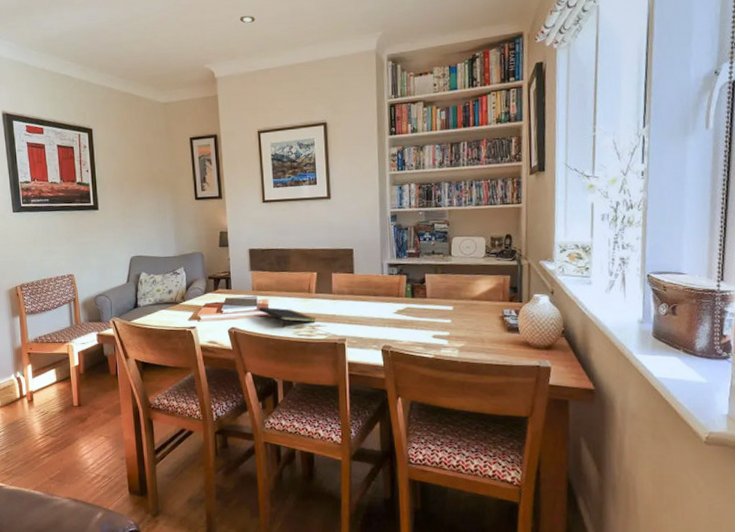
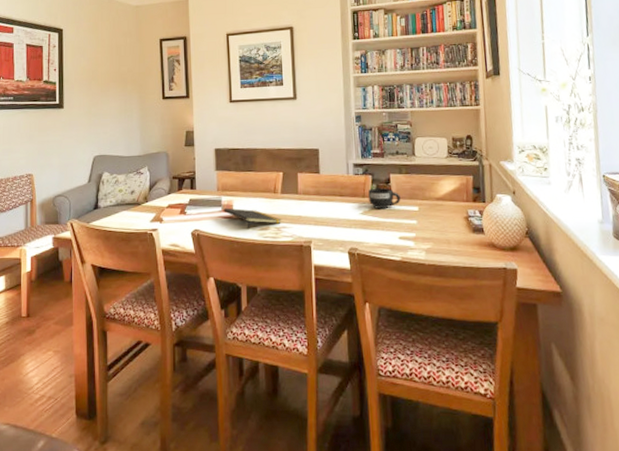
mug: none [403,287,435,309] -> present [368,187,401,210]

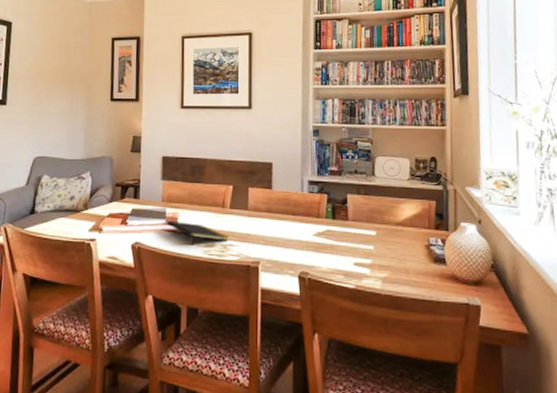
mug: present [368,187,401,210] -> none [323,208,357,232]

